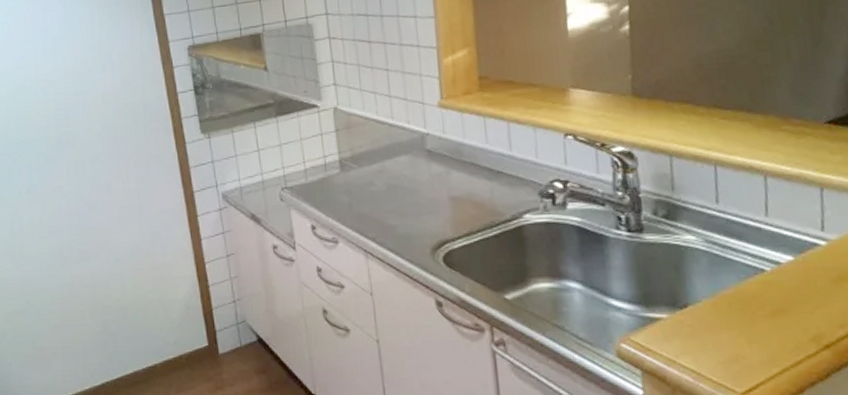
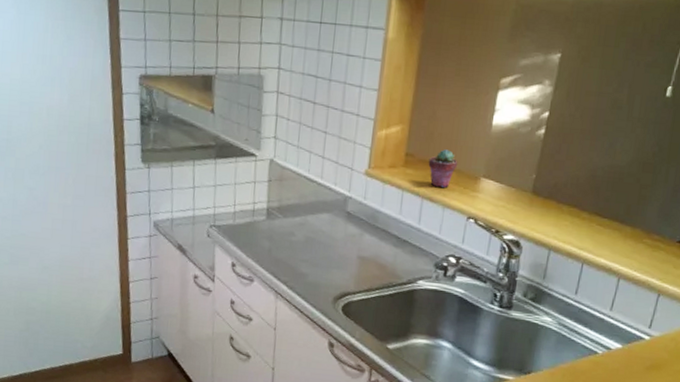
potted succulent: none [505,65,540,107] -> present [428,149,458,188]

